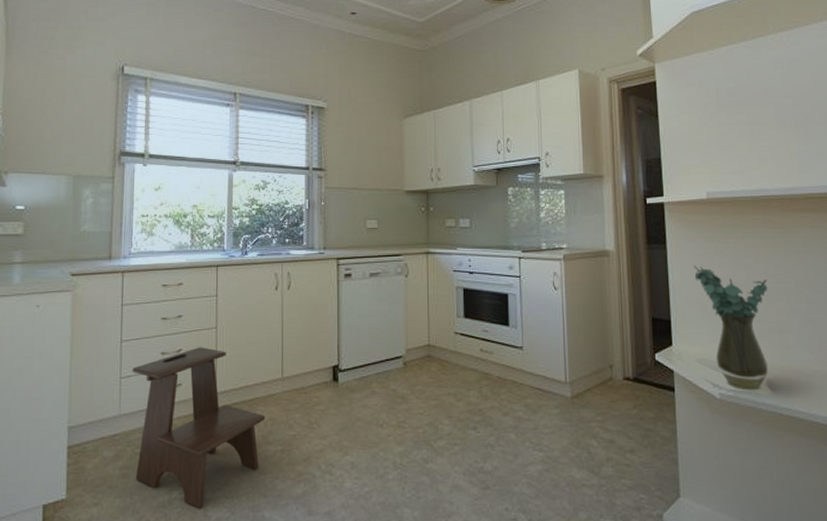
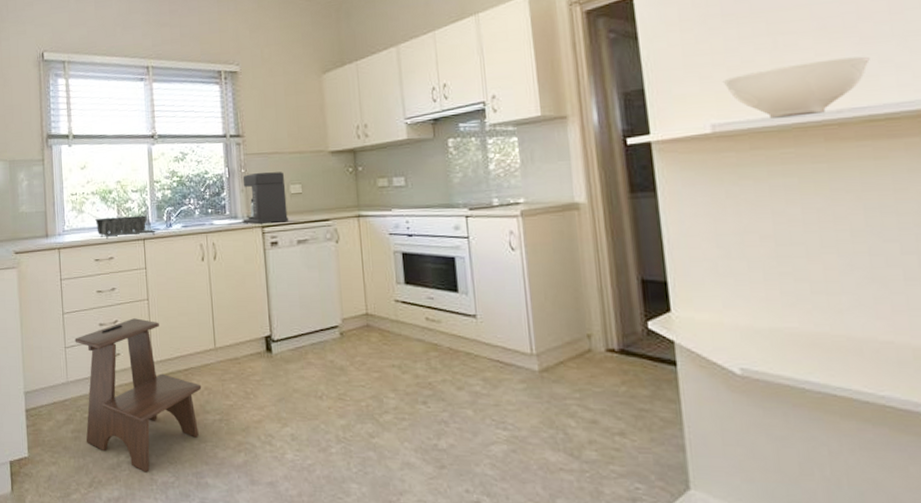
dish rack: none [166,242,231,264] -> present [95,215,156,239]
coffee maker: none [319,206,364,257] -> present [242,172,289,225]
vase: present [694,265,768,391] -> none [697,214,812,366]
bowl: none [715,148,811,190] -> present [722,56,870,118]

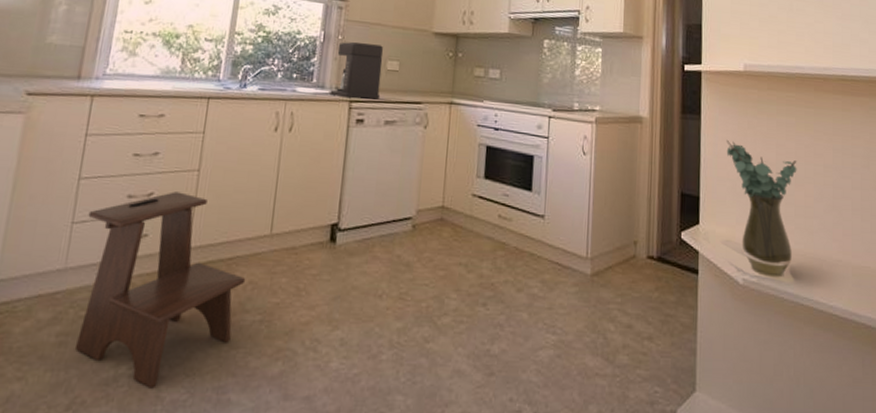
dish rack: present [95,215,156,239] -> none [149,65,226,96]
vase: none [697,214,812,366] -> present [726,139,797,278]
bowl: present [722,56,870,118] -> none [755,25,846,69]

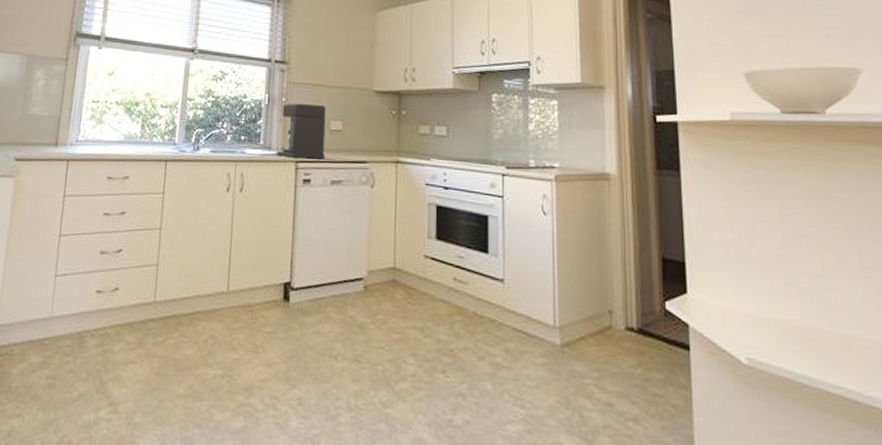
step stool: present [74,191,246,389] -> none [61,248,207,434]
vase: present [726,139,797,278] -> none [714,198,810,360]
bowl: none [755,25,846,69] -> present [741,65,863,115]

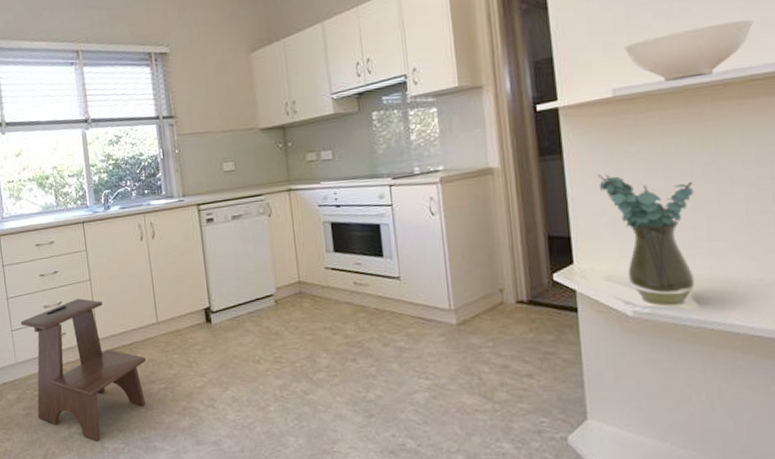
step stool: none [61,248,207,434] -> present [20,298,147,441]
coffee maker: present [276,103,327,161] -> none [176,150,224,203]
vase: none [714,198,810,360] -> present [598,174,694,307]

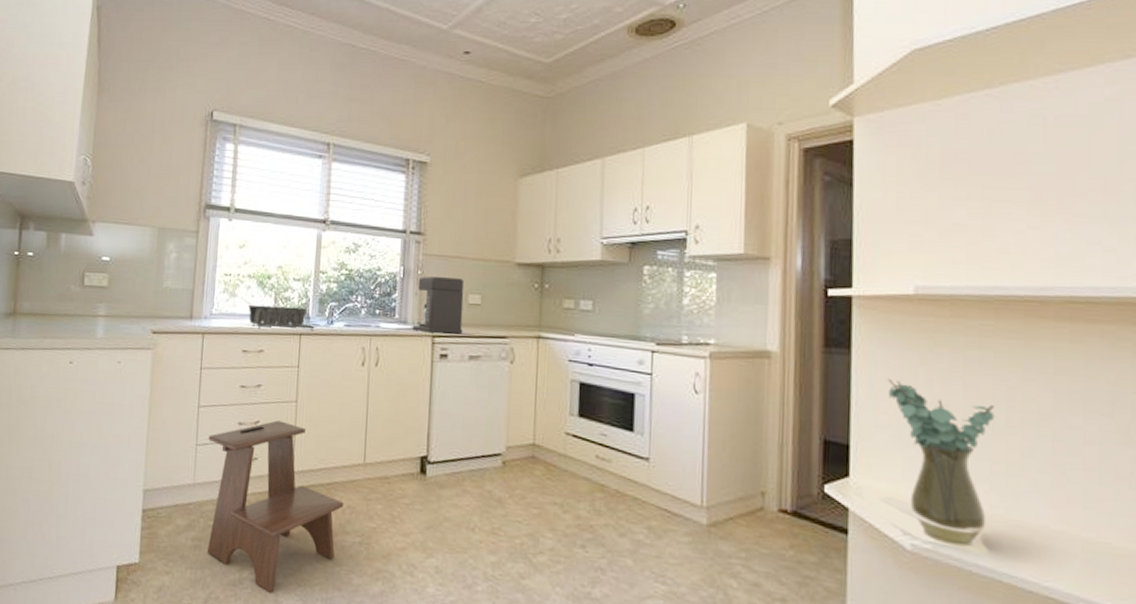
dish rack: none [33,199,95,224] -> present [248,304,315,332]
coffee maker: none [176,150,224,203] -> present [412,276,464,336]
bowl: present [623,19,754,81] -> none [932,233,1079,289]

